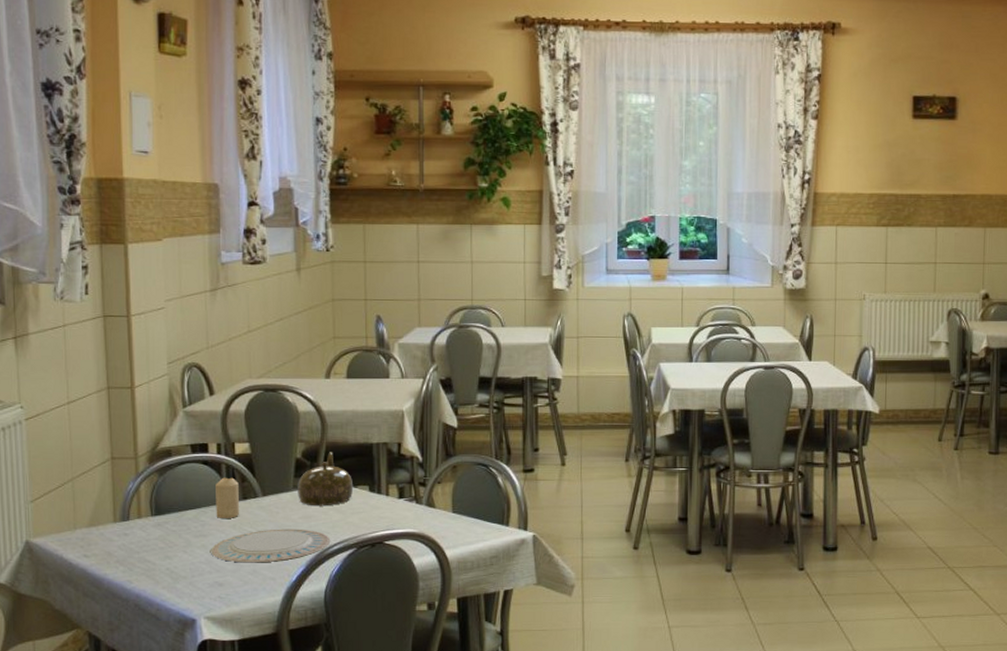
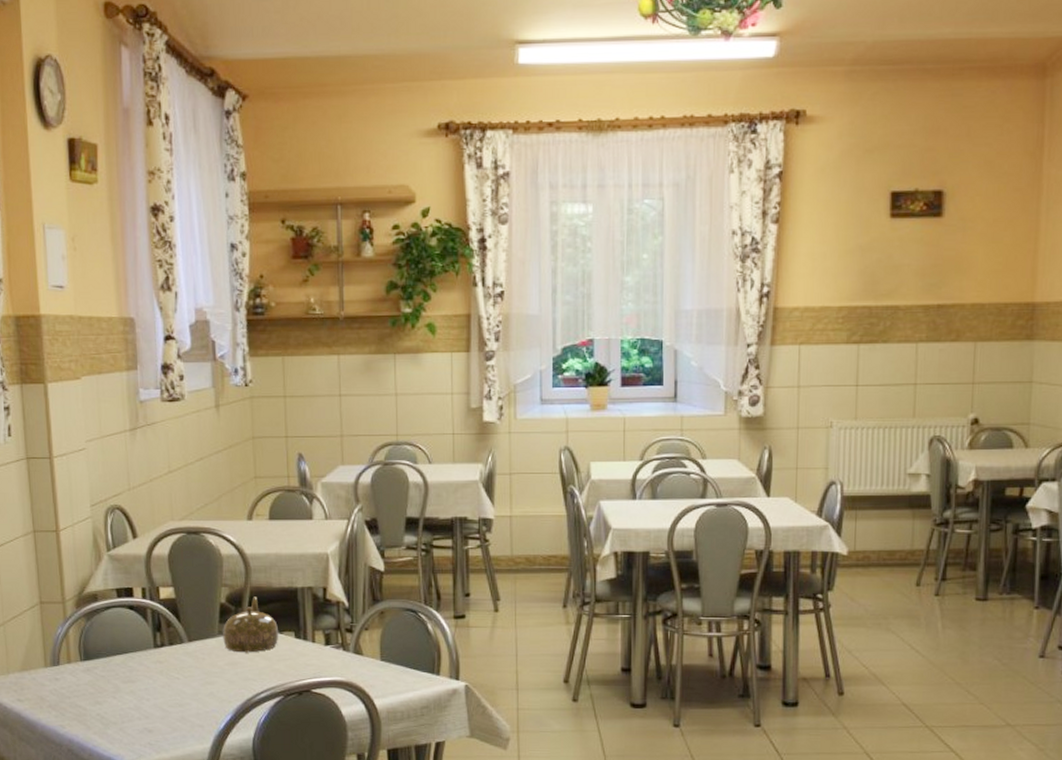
plate: present [211,529,331,563] -> none [139,675,258,710]
candle: present [216,477,240,518] -> none [142,622,167,664]

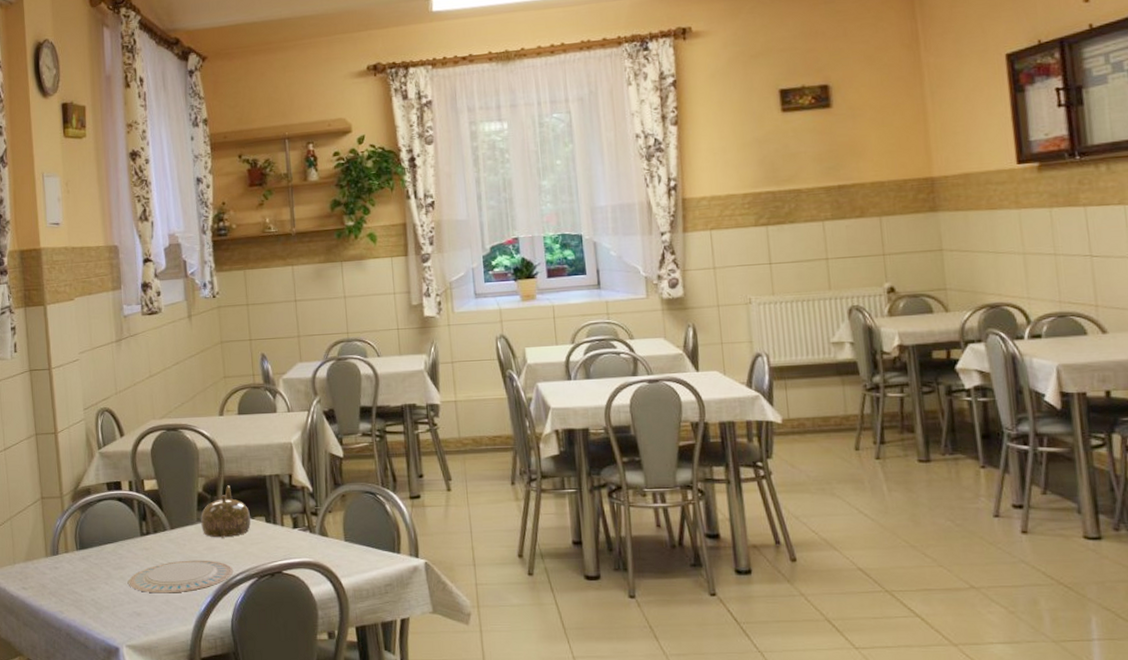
plate: none [139,675,258,710] -> present [128,560,234,594]

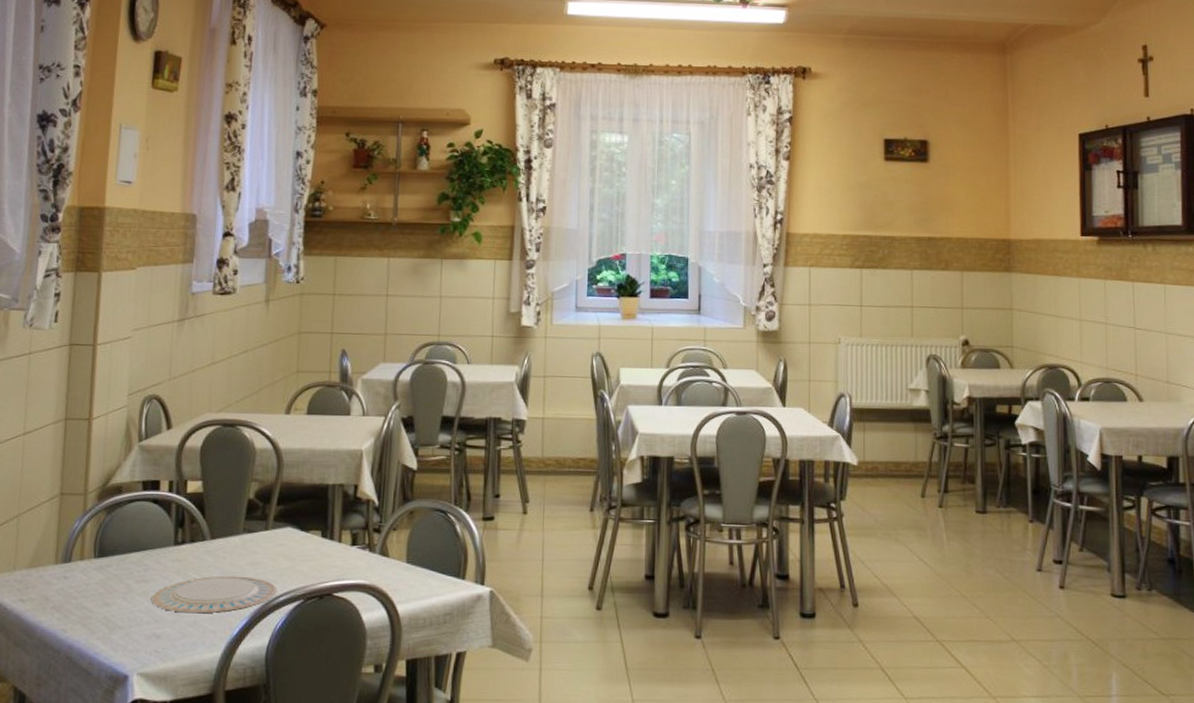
teapot: present [201,485,251,538] -> none [247,493,306,552]

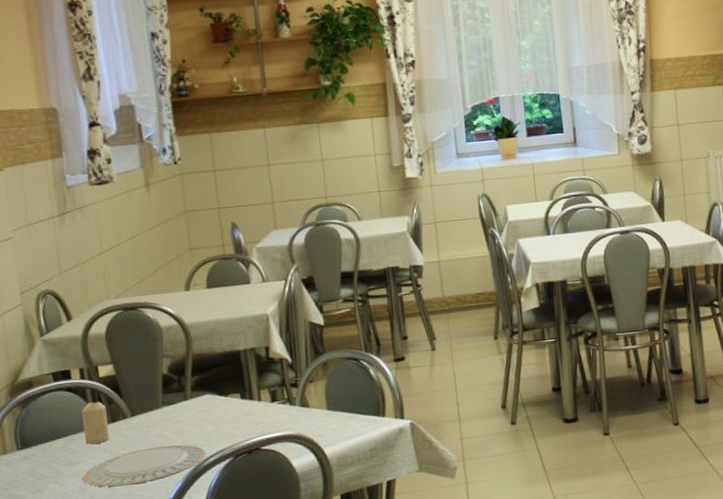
candle: none [160,517,188,563] -> present [82,401,110,444]

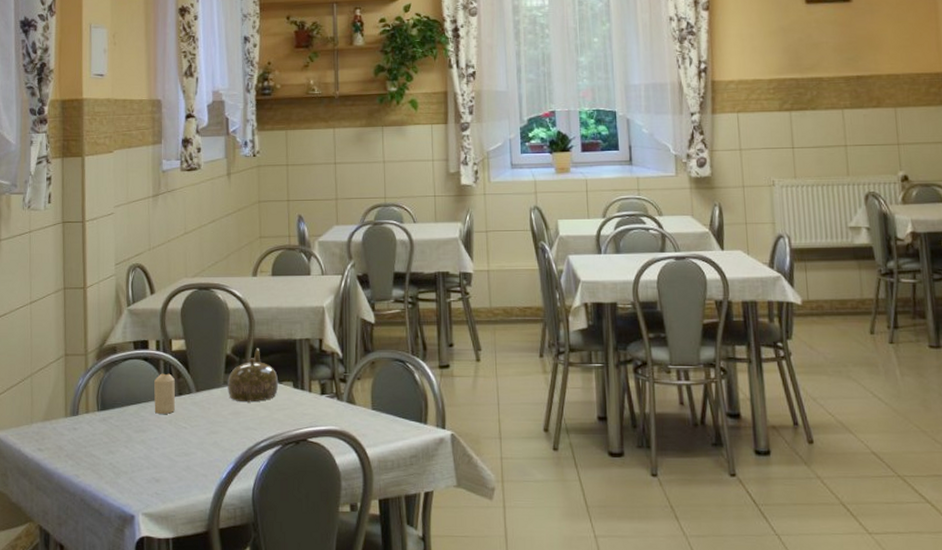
plate: present [83,444,207,487] -> none [149,424,258,459]
teapot: none [167,363,225,421] -> present [228,348,279,403]

